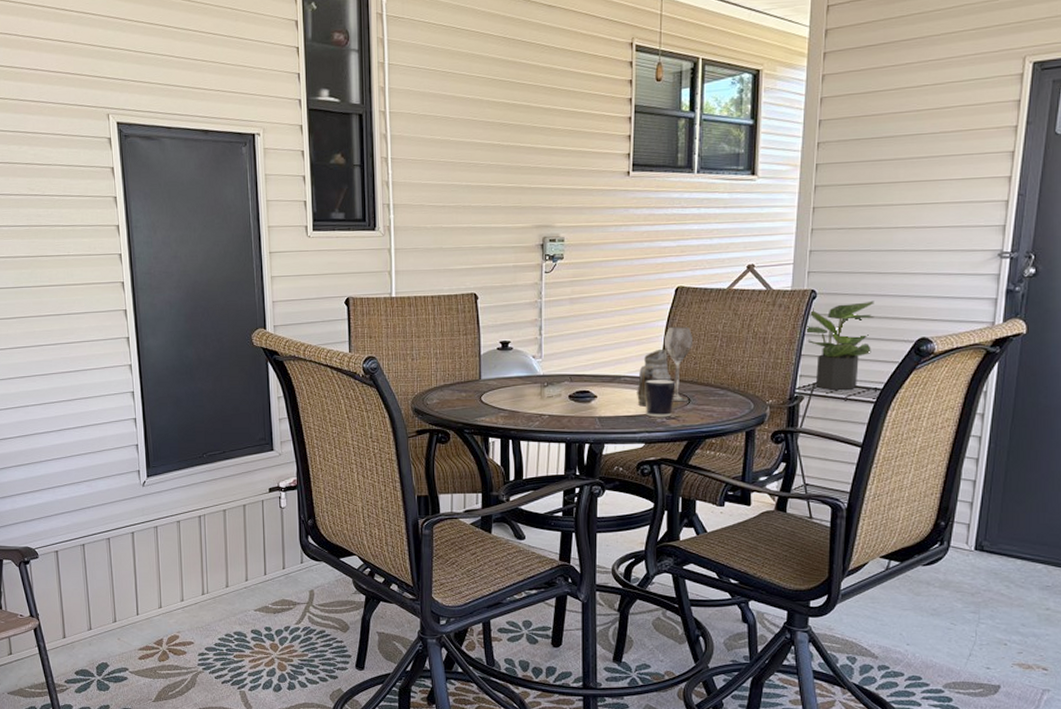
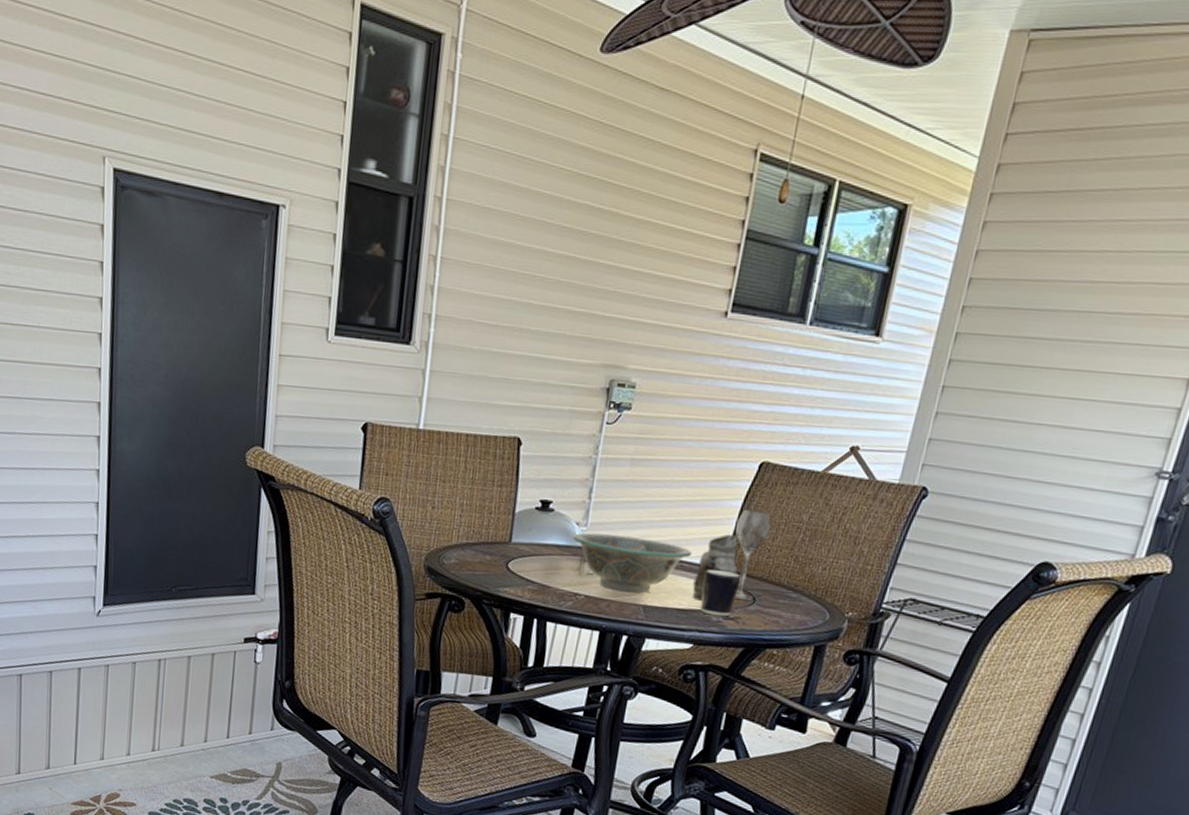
decorative bowl: none [531,362,631,408] -> present [573,532,692,593]
potted plant: present [807,300,874,390] -> none [906,509,996,613]

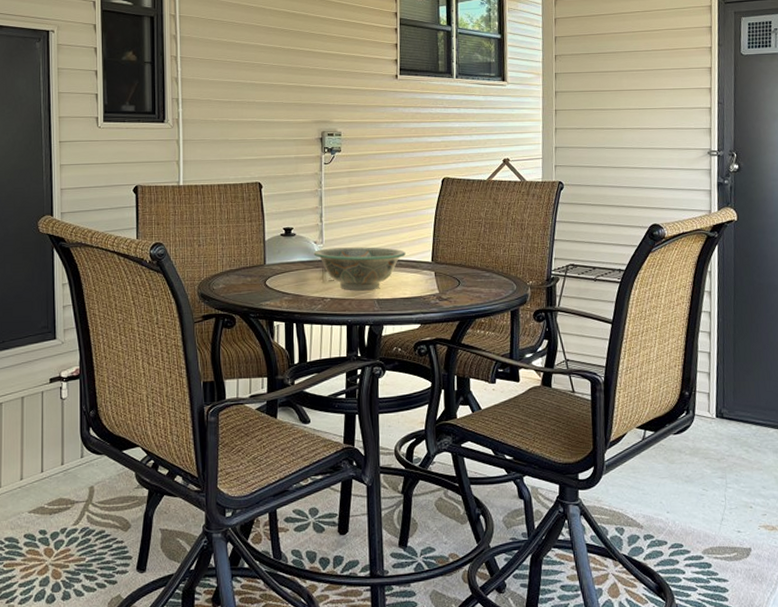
pitcher: present [692,534,738,601] -> none [411,234,442,289]
mug: present [700,569,742,617] -> none [418,262,446,299]
wineglass: present [733,509,772,602] -> none [434,214,460,284]

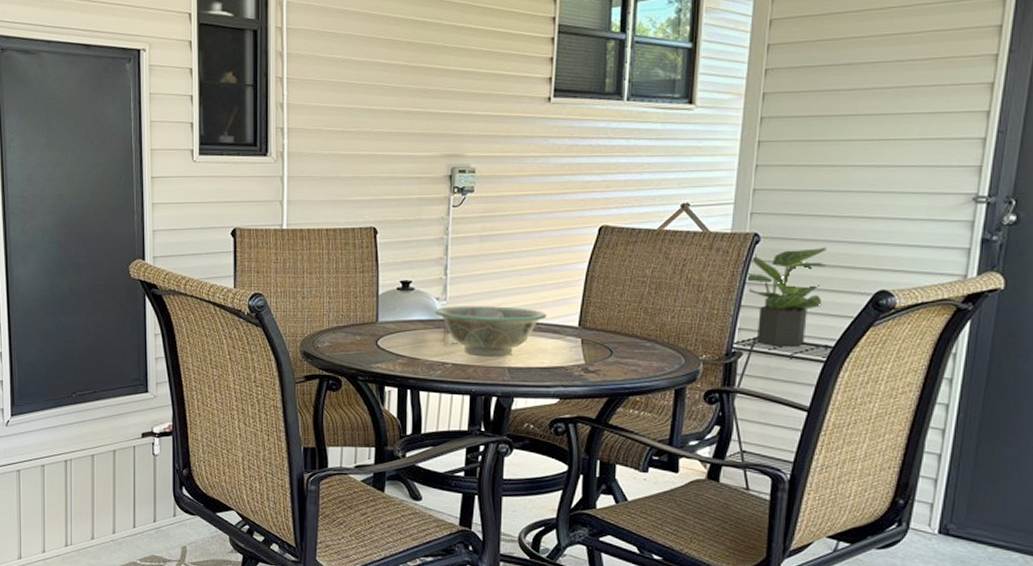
potted plant: none [557,191,613,271] -> present [748,247,827,346]

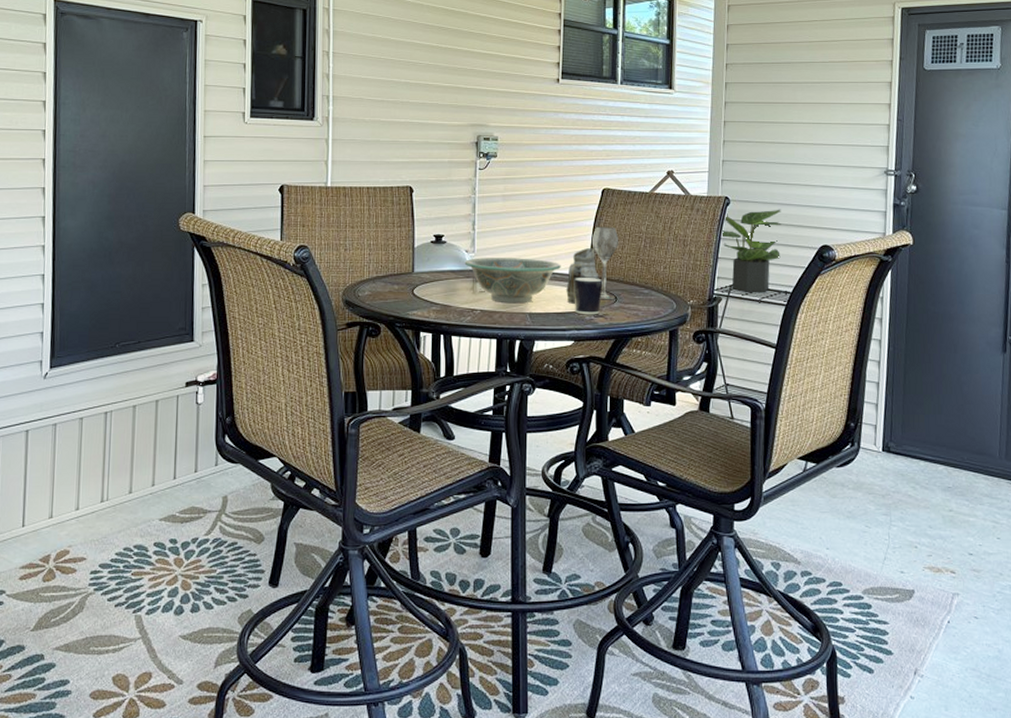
pitcher: none [552,294,592,358] -> present [566,247,599,304]
mug: none [561,327,596,371] -> present [573,277,603,315]
wineglass: none [584,270,618,354] -> present [591,226,619,300]

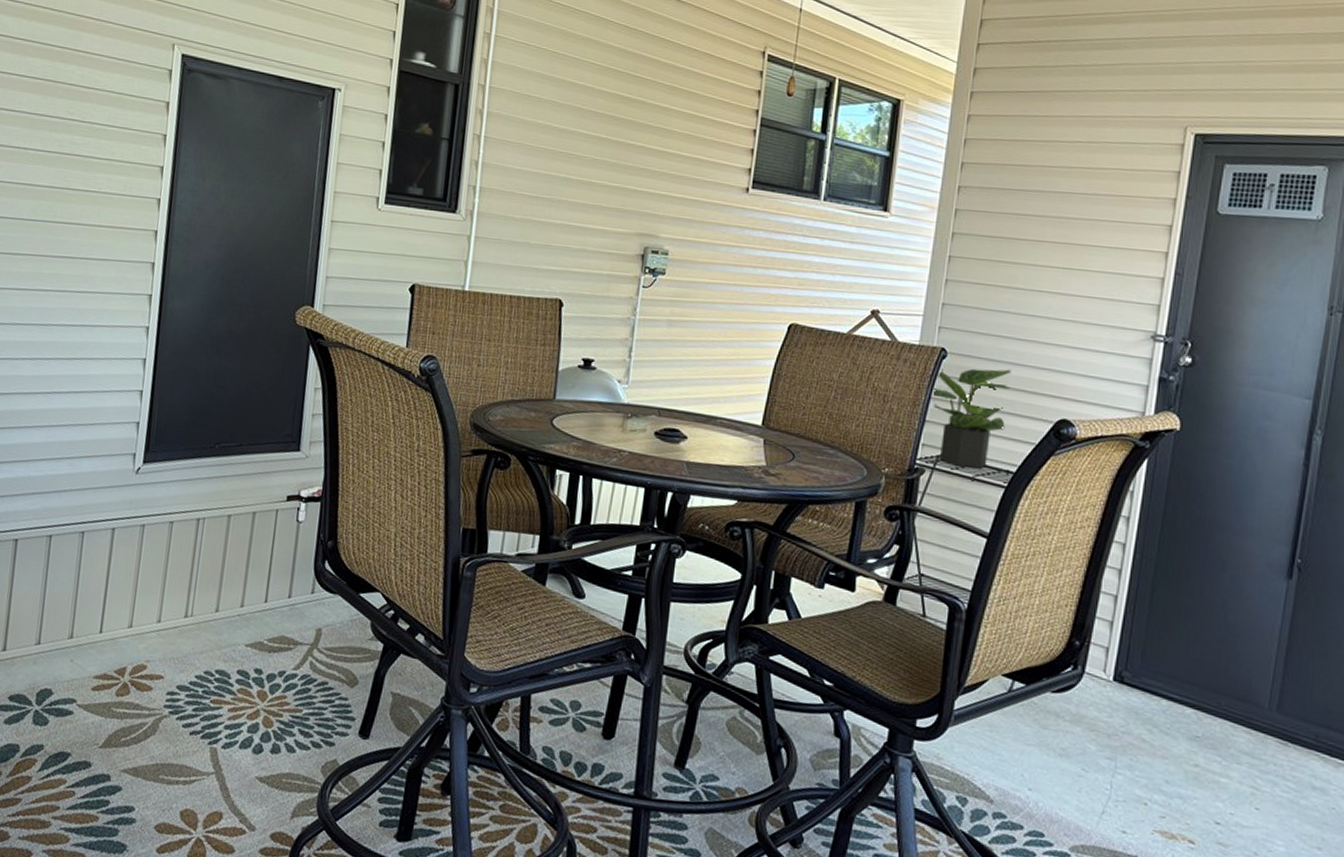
decorative bowl: present [464,258,561,304] -> none [615,390,730,450]
pitcher: present [566,247,599,304] -> none [733,391,776,457]
mug: present [573,277,603,315] -> none [742,425,780,473]
wineglass: present [591,226,619,300] -> none [770,368,804,458]

